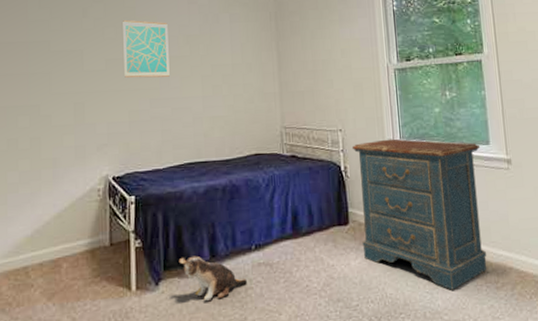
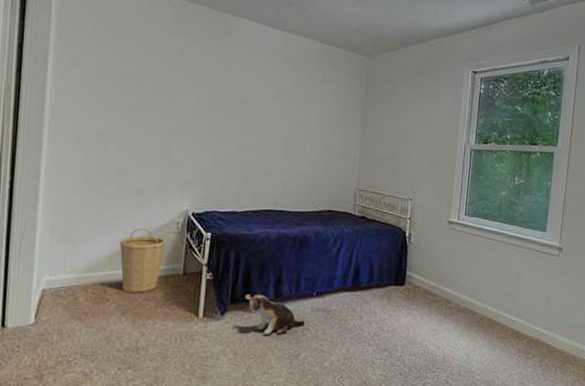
basket: none [39,201,89,274] -> present [119,228,166,293]
wall art: present [123,20,170,78] -> none [214,65,261,126]
dresser: present [351,138,487,290] -> none [414,213,537,355]

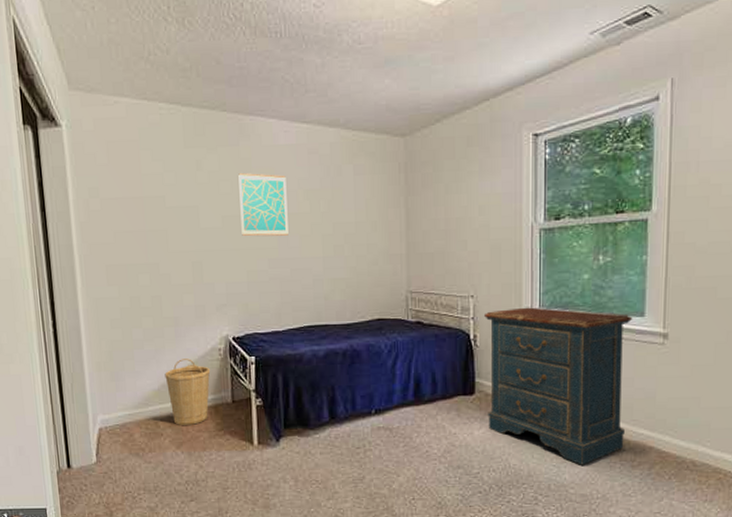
wall art: none [214,65,261,126] -> present [238,173,289,237]
plush toy: present [245,294,306,335] -> none [298,416,367,458]
dresser: none [414,213,537,355] -> present [483,307,633,465]

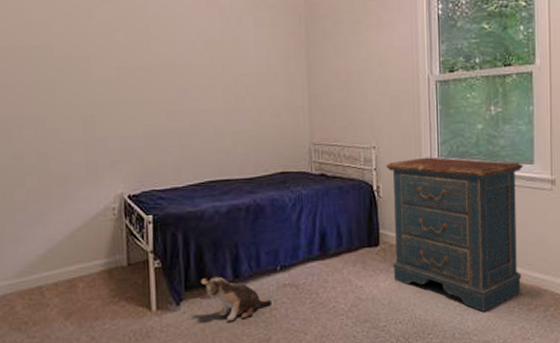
basket: present [164,359,211,425] -> none [51,220,104,294]
wall art: present [238,173,289,237] -> none [133,23,188,89]
plush toy: none [298,416,367,458] -> present [200,276,273,321]

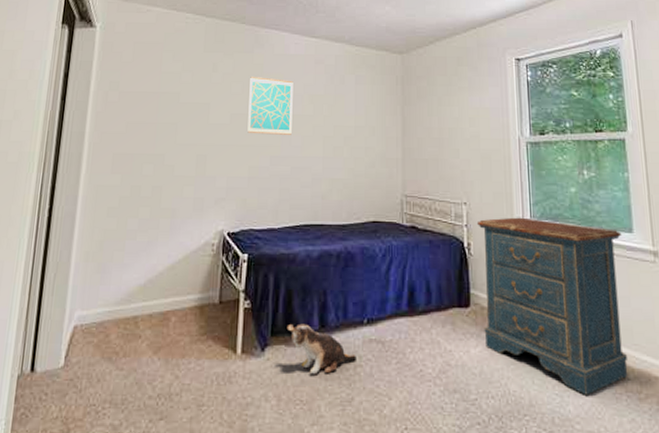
wall art: none [133,23,188,89] -> present [247,77,293,135]

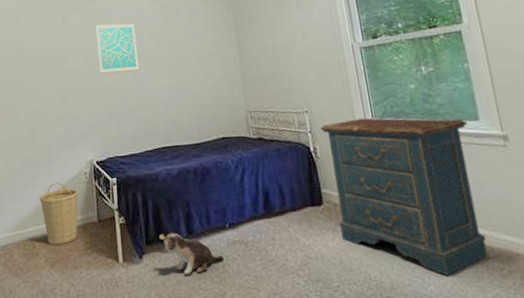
basket: none [153,253,201,327] -> present [39,182,79,245]

